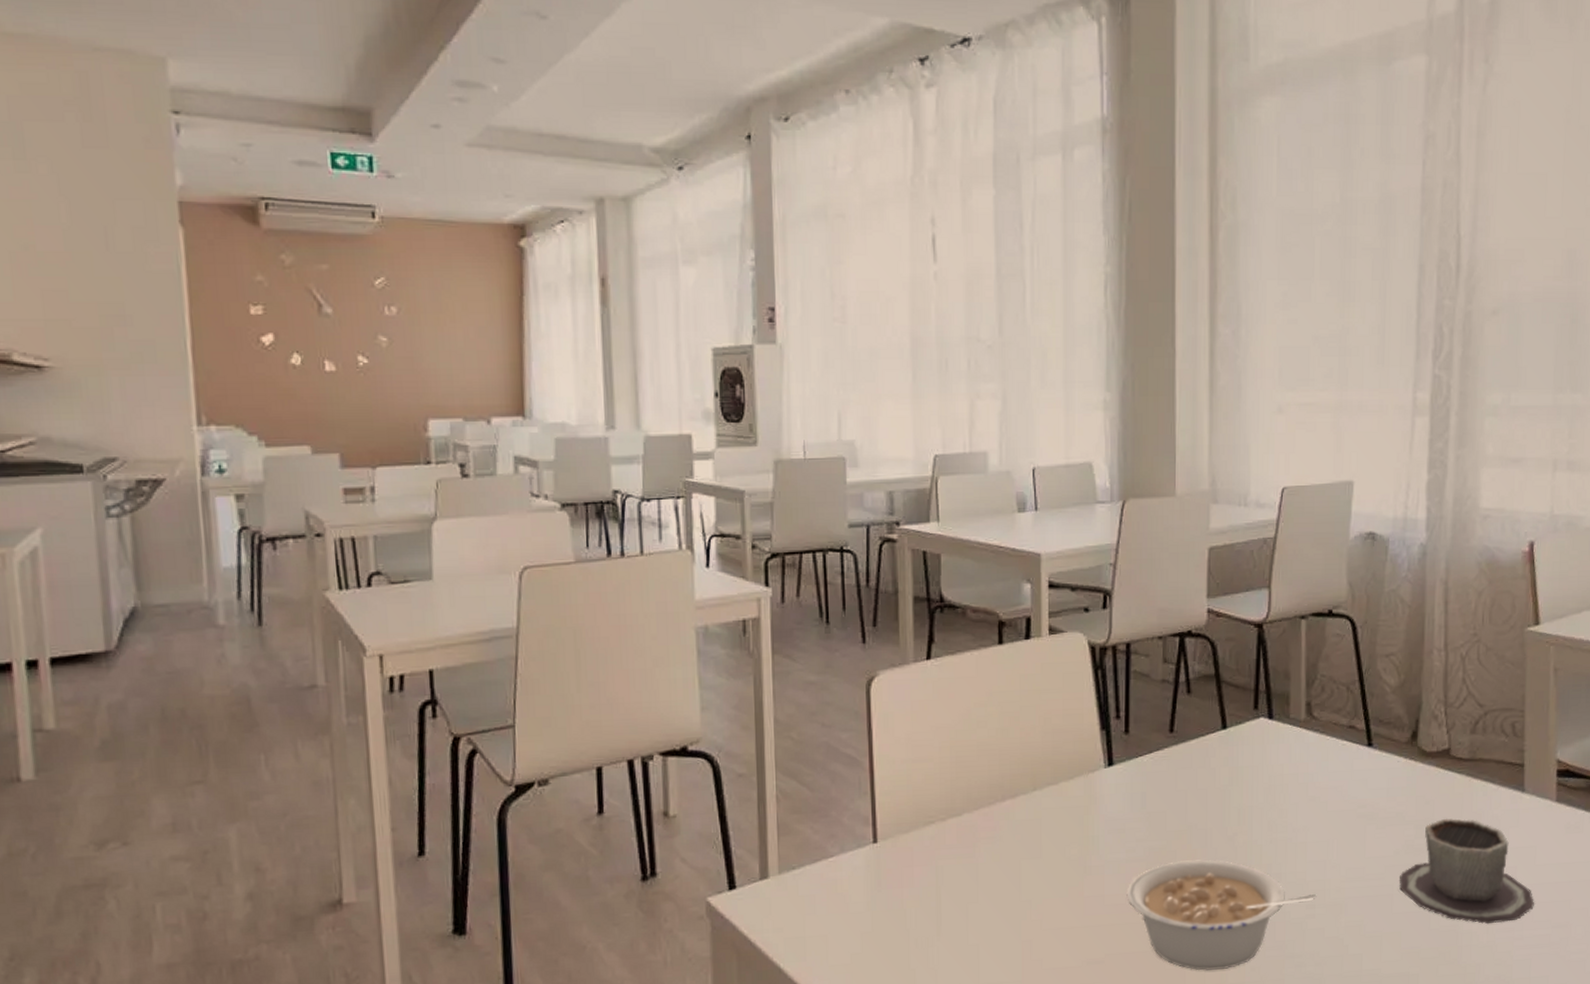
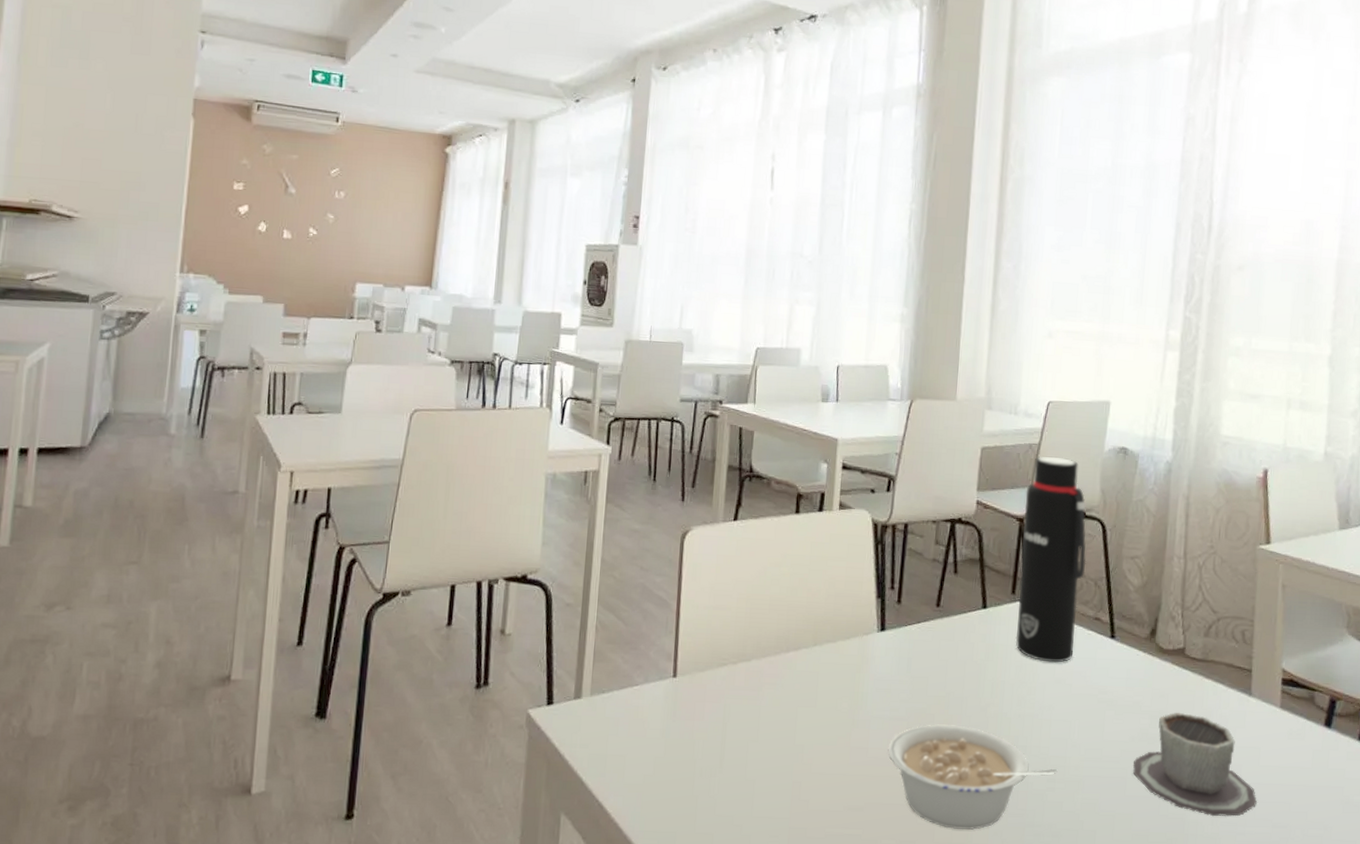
water bottle: none [1261,550,1336,780] -> present [1015,455,1086,663]

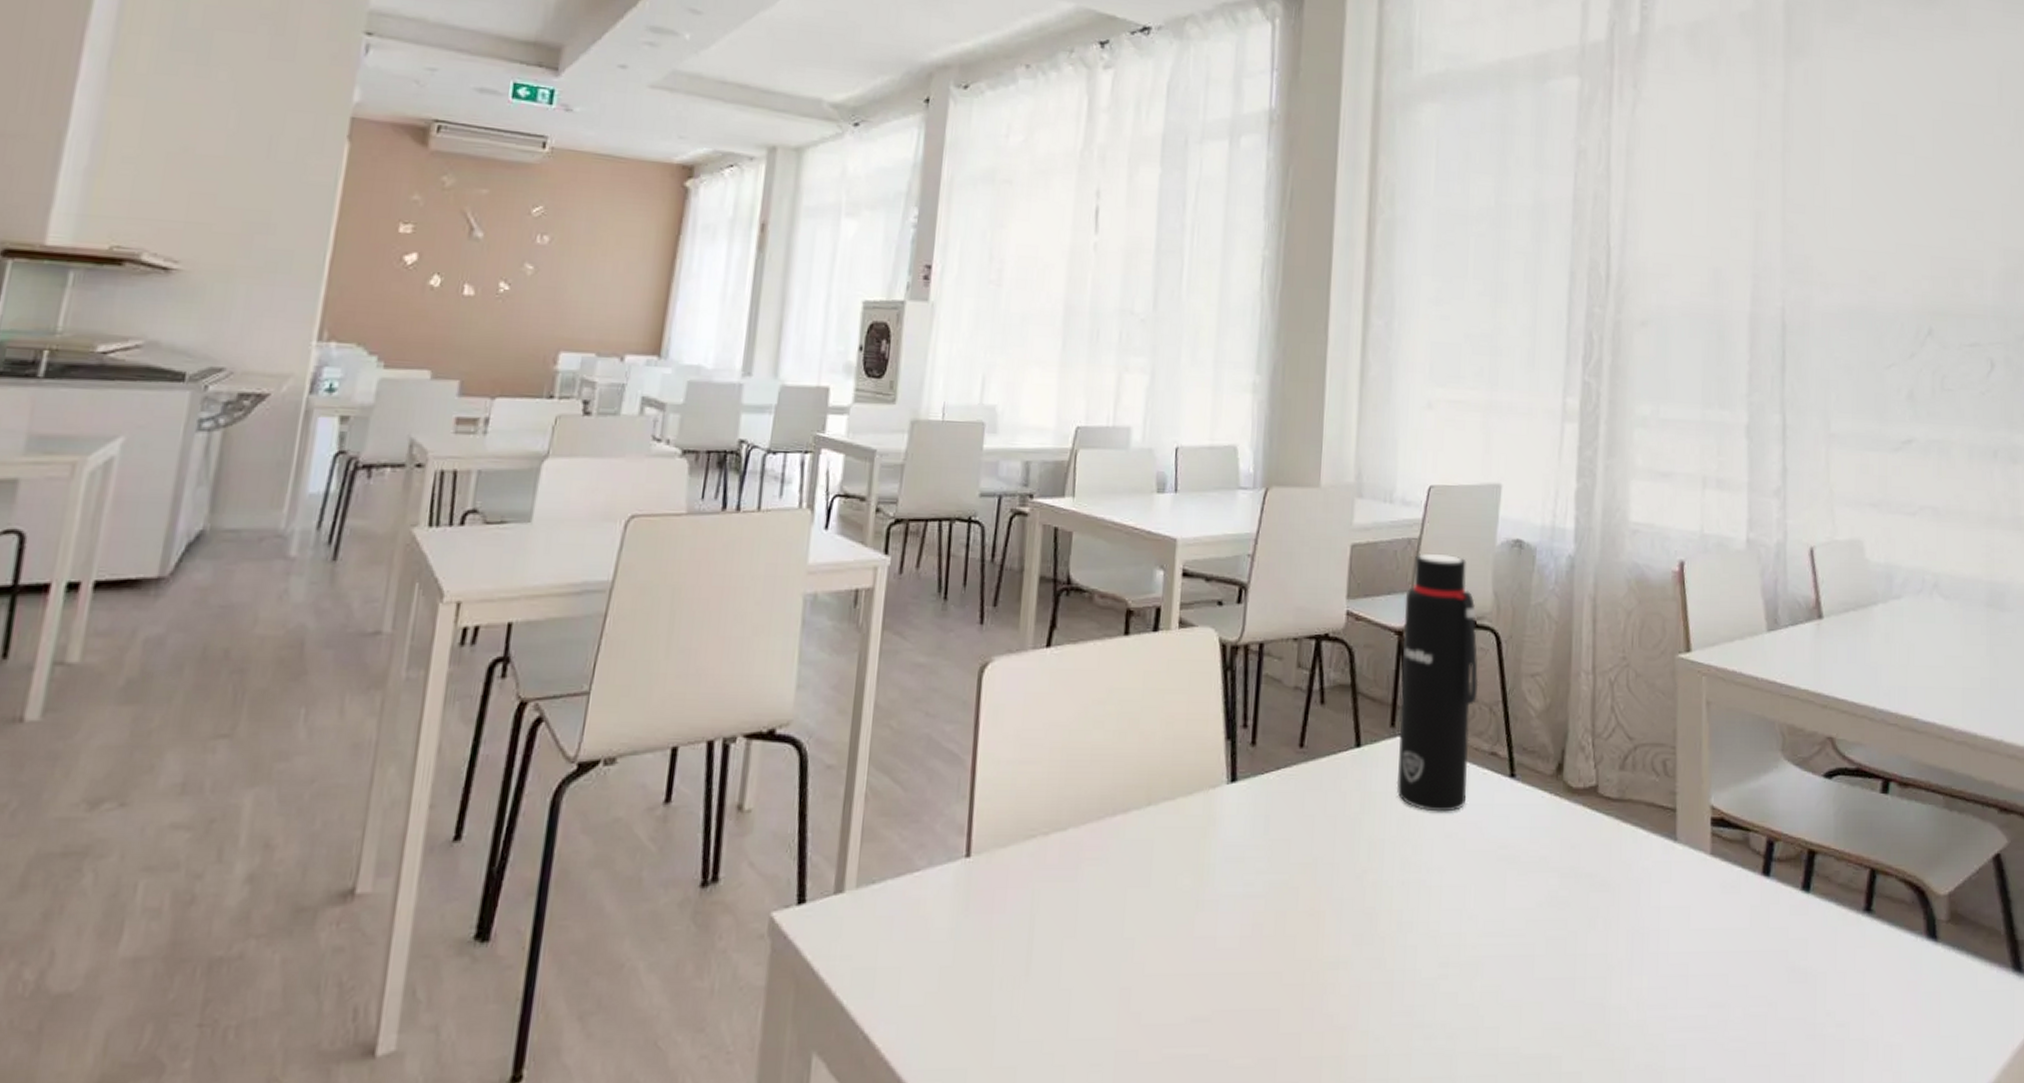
legume: present [888,724,1057,830] -> none [1241,900,1450,1038]
cup: present [1133,713,1257,817] -> none [1542,868,1689,999]

